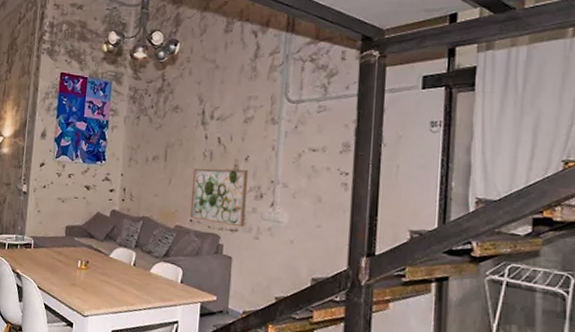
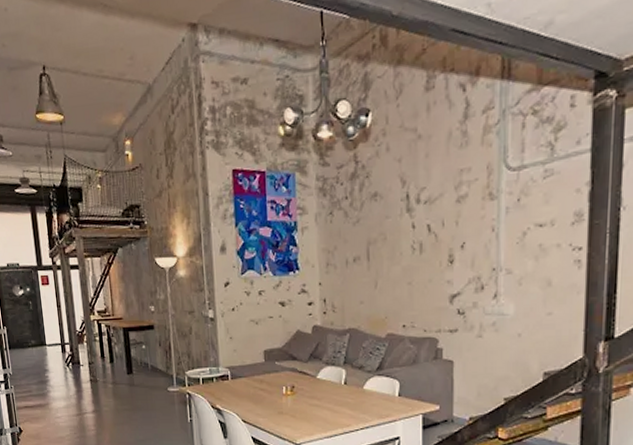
wall art: present [189,167,248,227] -> none [401,259,465,326]

